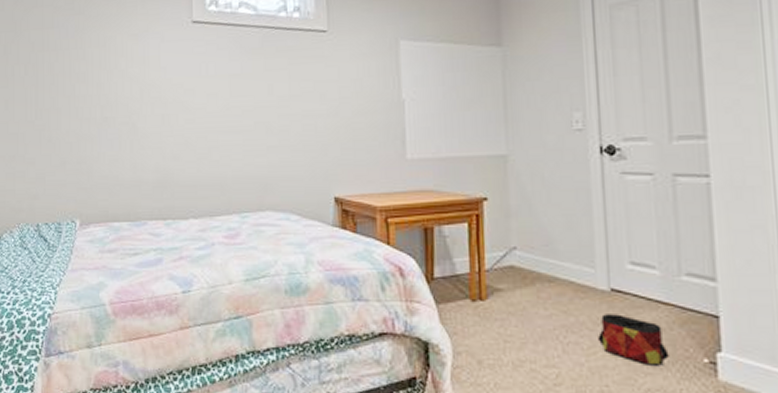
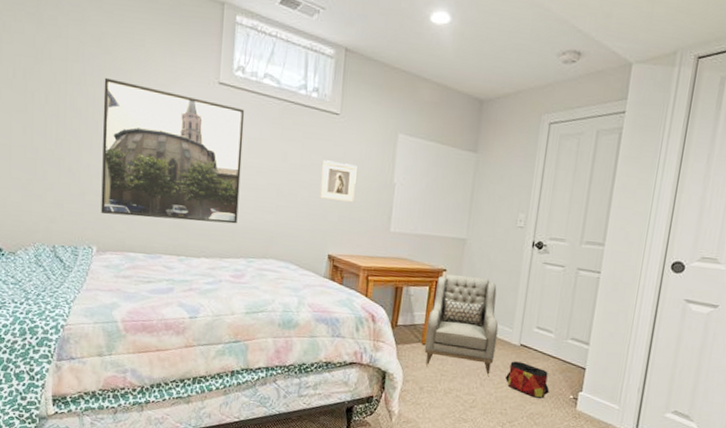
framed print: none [79,38,226,183] -> present [101,77,245,224]
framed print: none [313,85,357,132] -> present [319,160,357,203]
armchair: none [473,202,577,340] -> present [424,274,499,377]

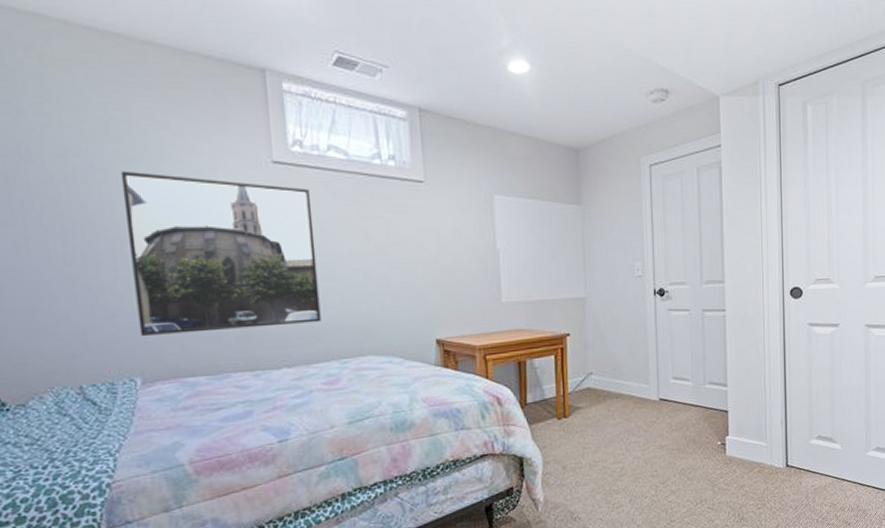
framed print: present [319,160,357,203] -> none [412,234,456,278]
armchair: present [424,274,499,377] -> none [558,336,636,442]
bag: present [505,361,549,398] -> none [651,417,697,452]

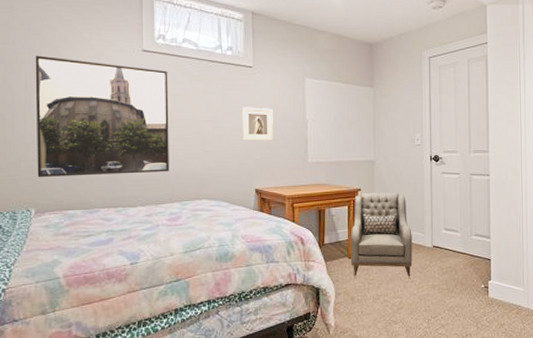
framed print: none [412,234,456,278] -> present [241,107,273,141]
armchair: none [558,336,636,442] -> present [350,192,413,279]

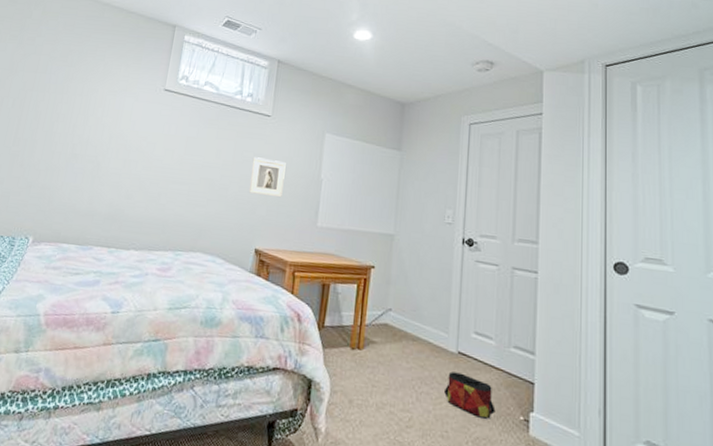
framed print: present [35,55,169,178] -> none [42,85,185,217]
armchair: present [350,192,413,279] -> none [353,271,433,390]
bag: none [425,261,464,292] -> present [444,371,496,419]

